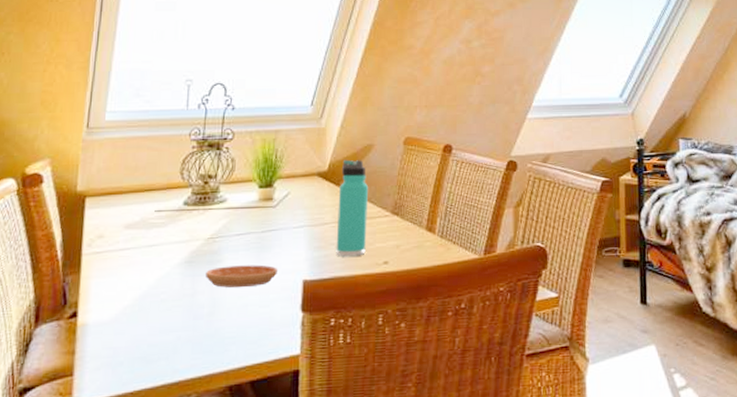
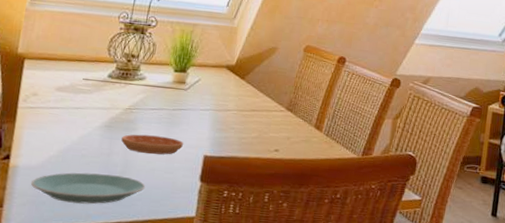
plate: none [103,318,239,359] -> present [30,172,146,204]
thermos bottle: present [336,159,369,257] -> none [234,57,269,142]

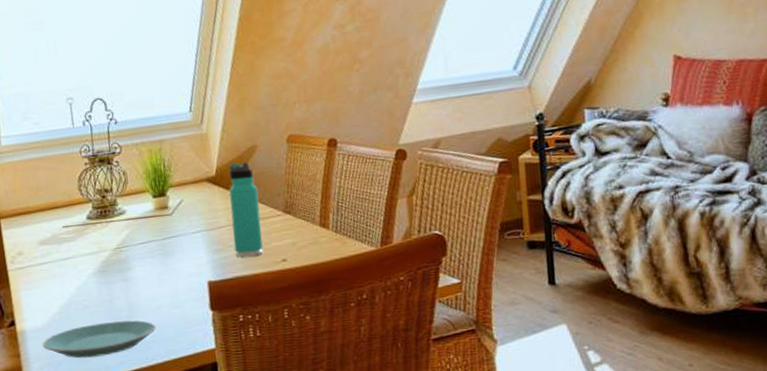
saucer: present [121,134,183,155] -> none [118,269,183,293]
thermos bottle: none [234,57,269,142] -> present [229,162,263,257]

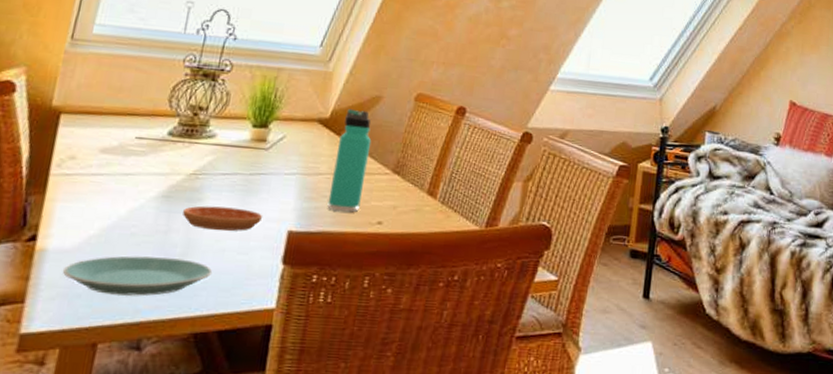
saucer: none [118,269,183,293] -> present [183,205,262,231]

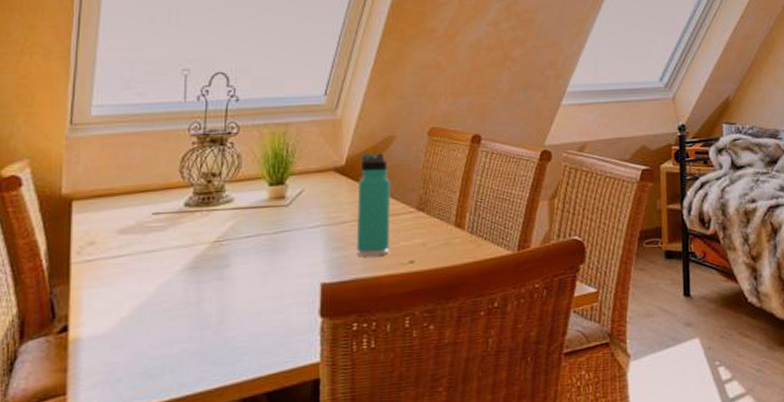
plate: present [62,255,213,296] -> none [99,327,252,374]
saucer: present [183,205,262,231] -> none [212,268,292,294]

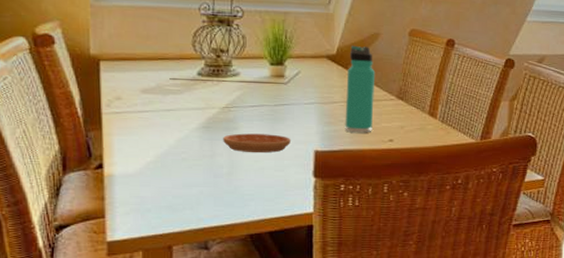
saucer: none [212,268,292,294] -> present [223,133,290,153]

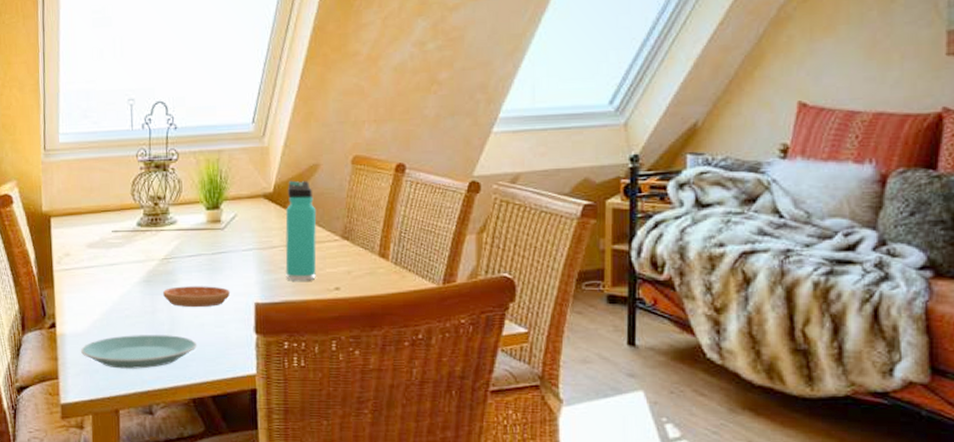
plate: none [131,176,257,208] -> present [80,335,198,369]

